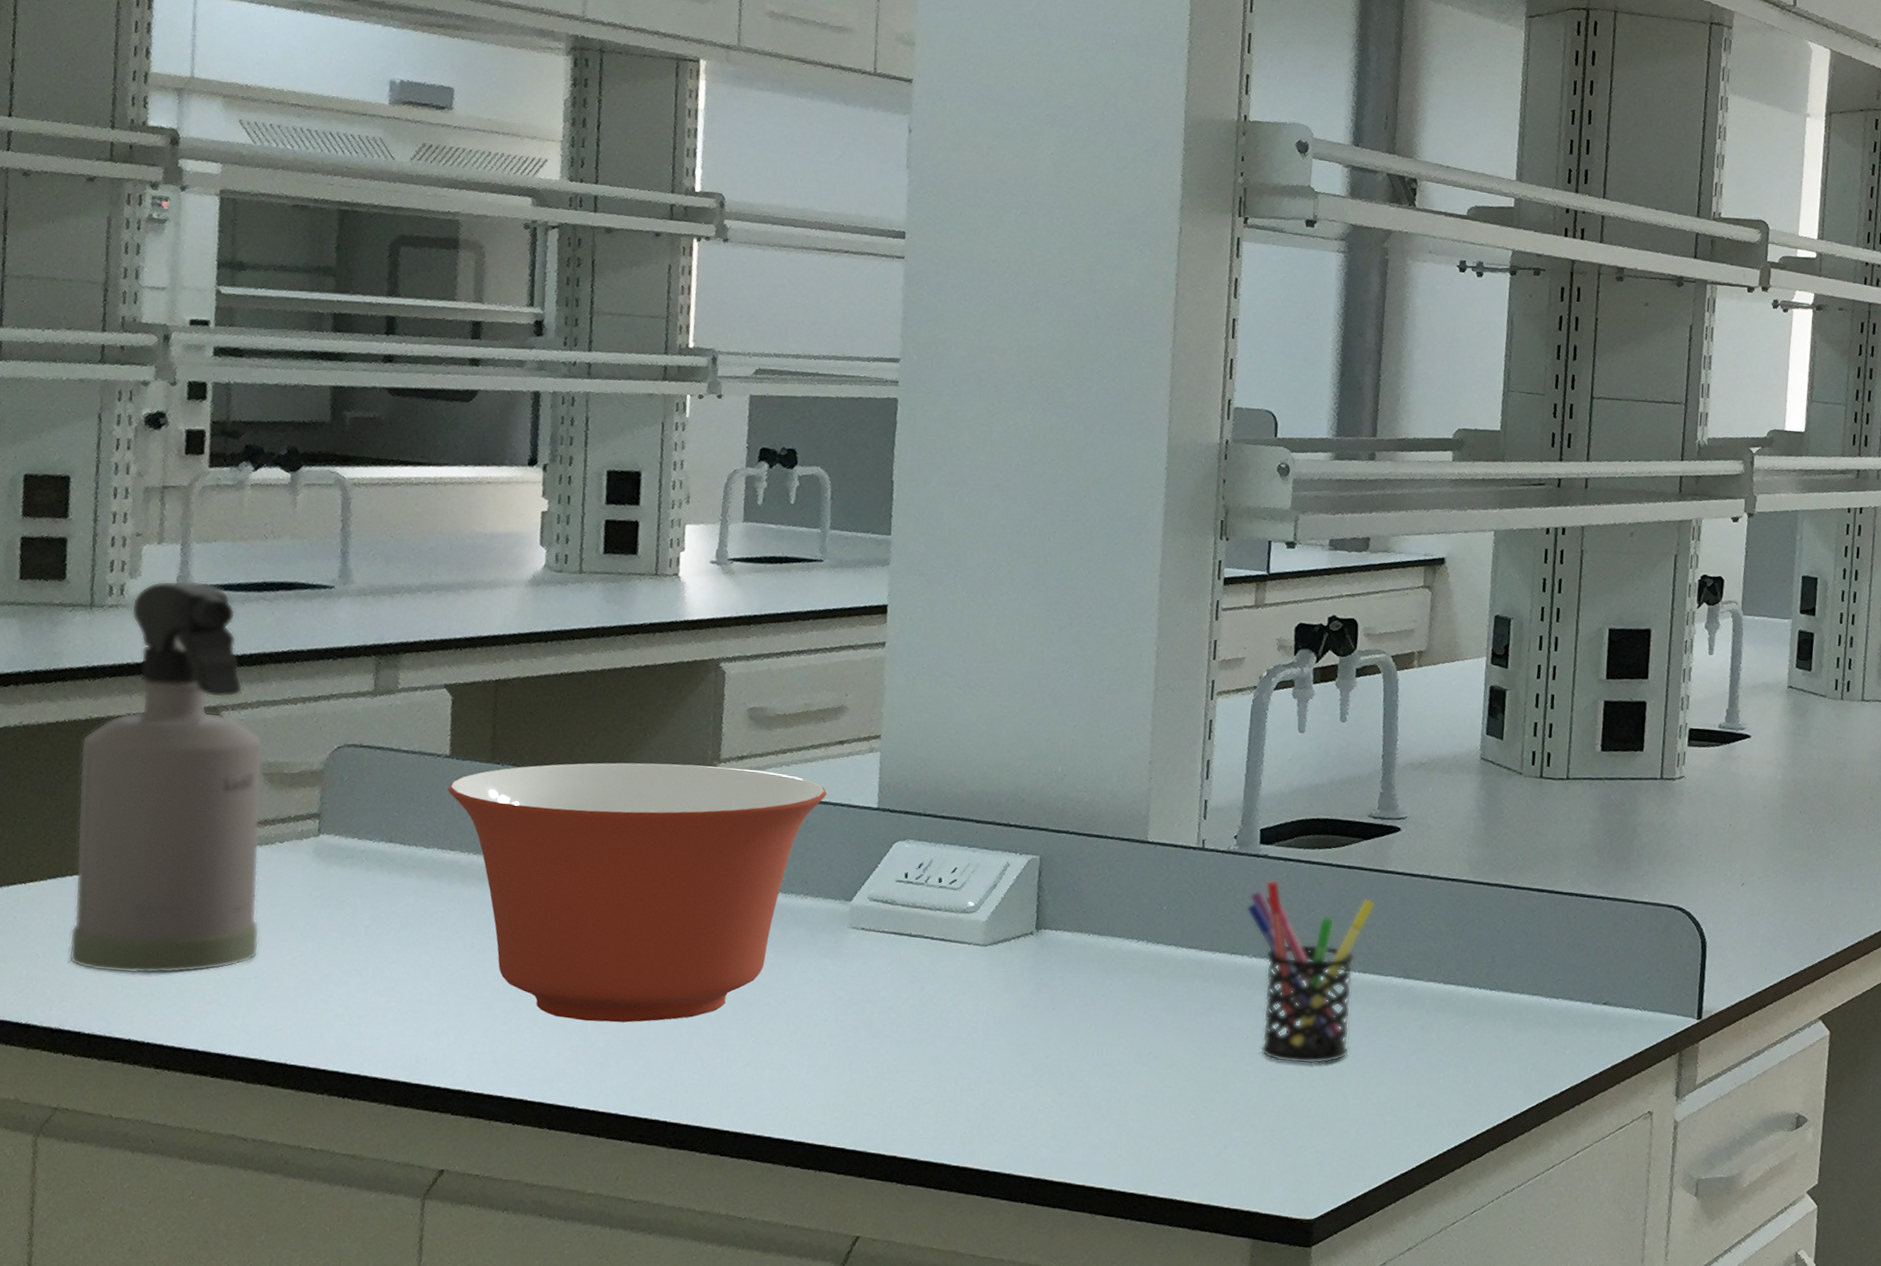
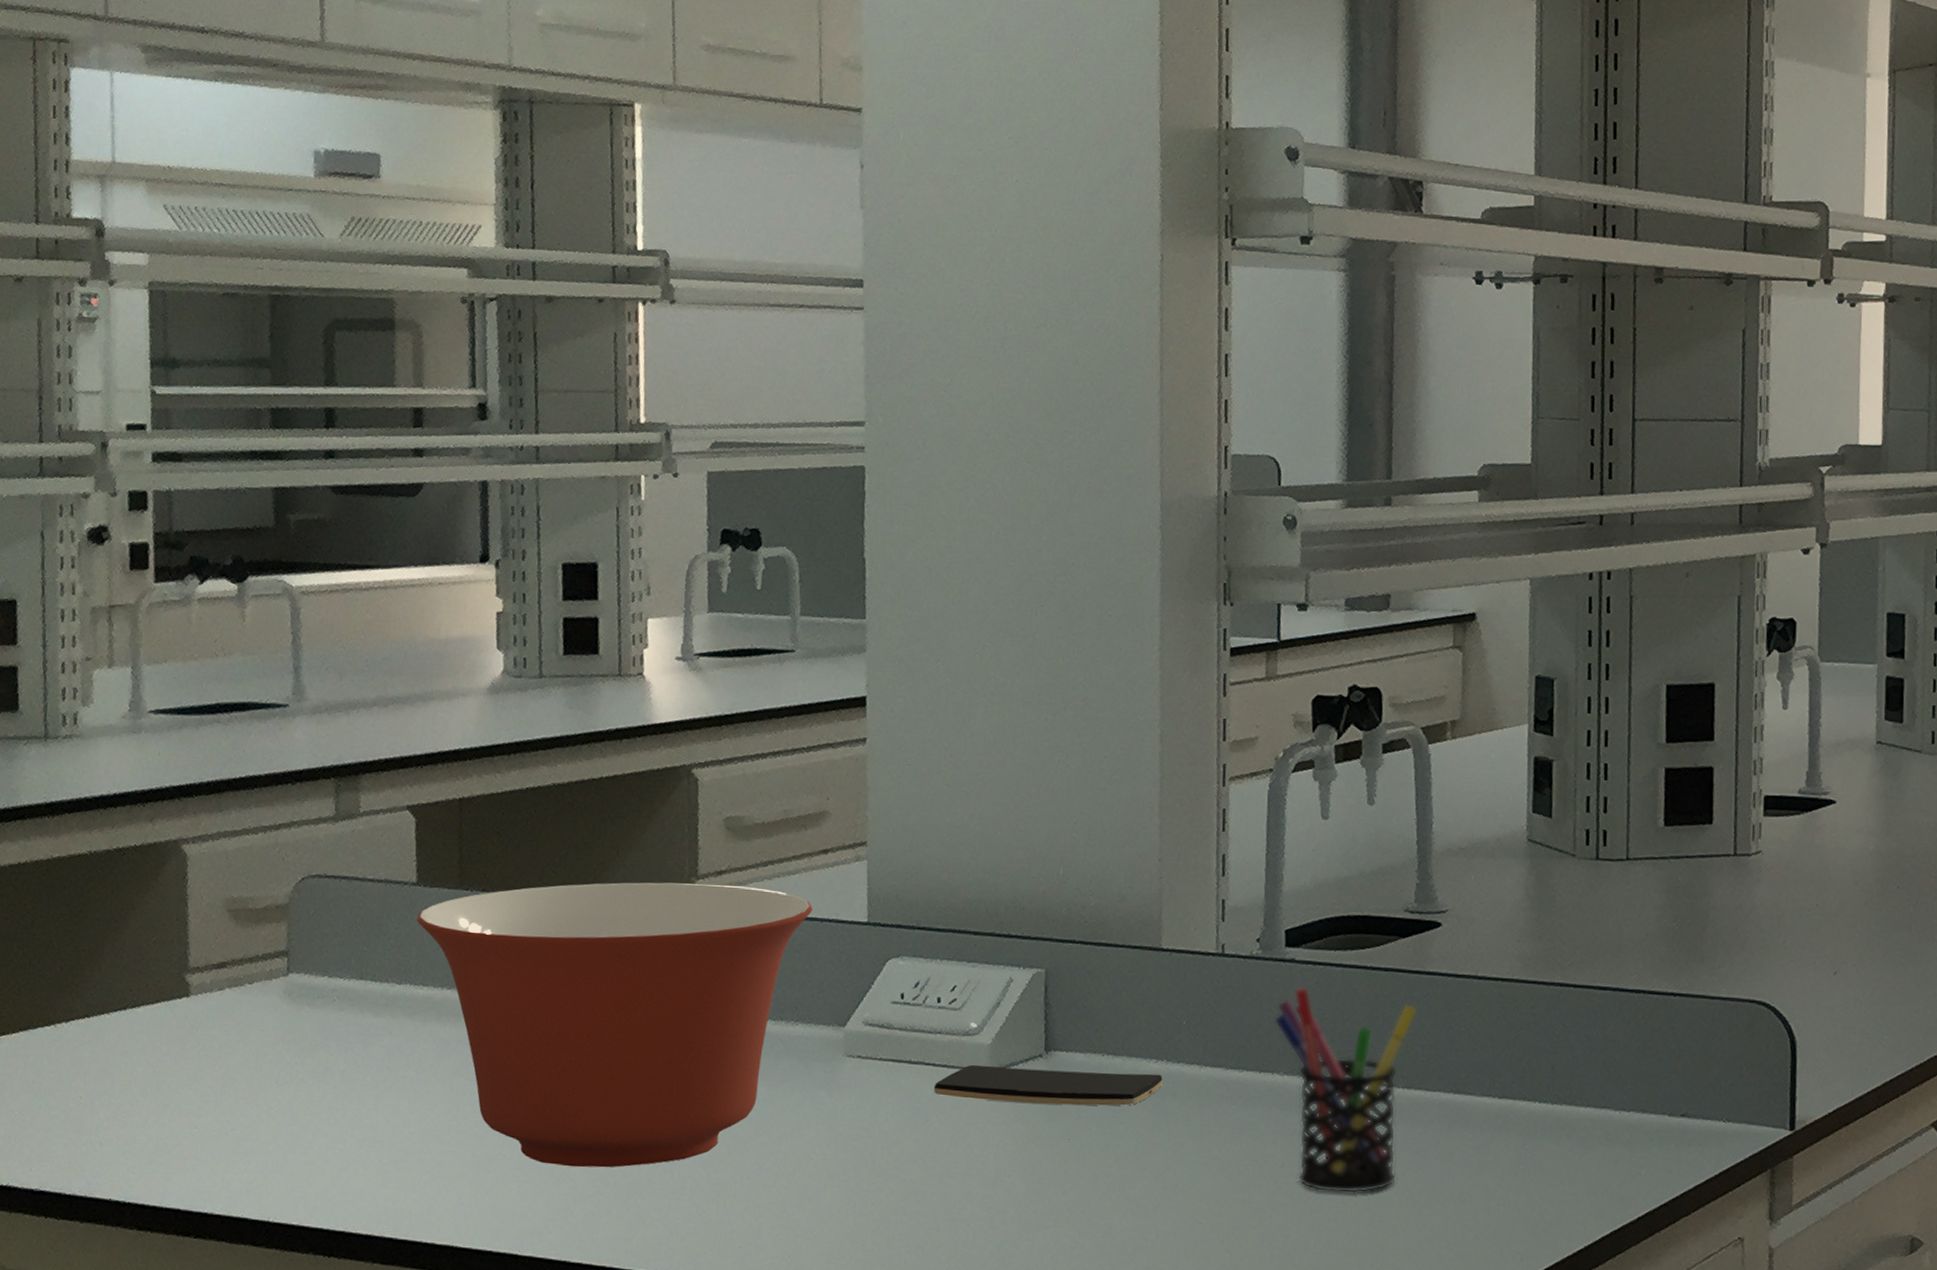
spray bottle: present [68,580,263,974] -> none [44,705,235,1130]
smartphone: none [930,939,1143,981] -> present [933,1064,1163,1106]

